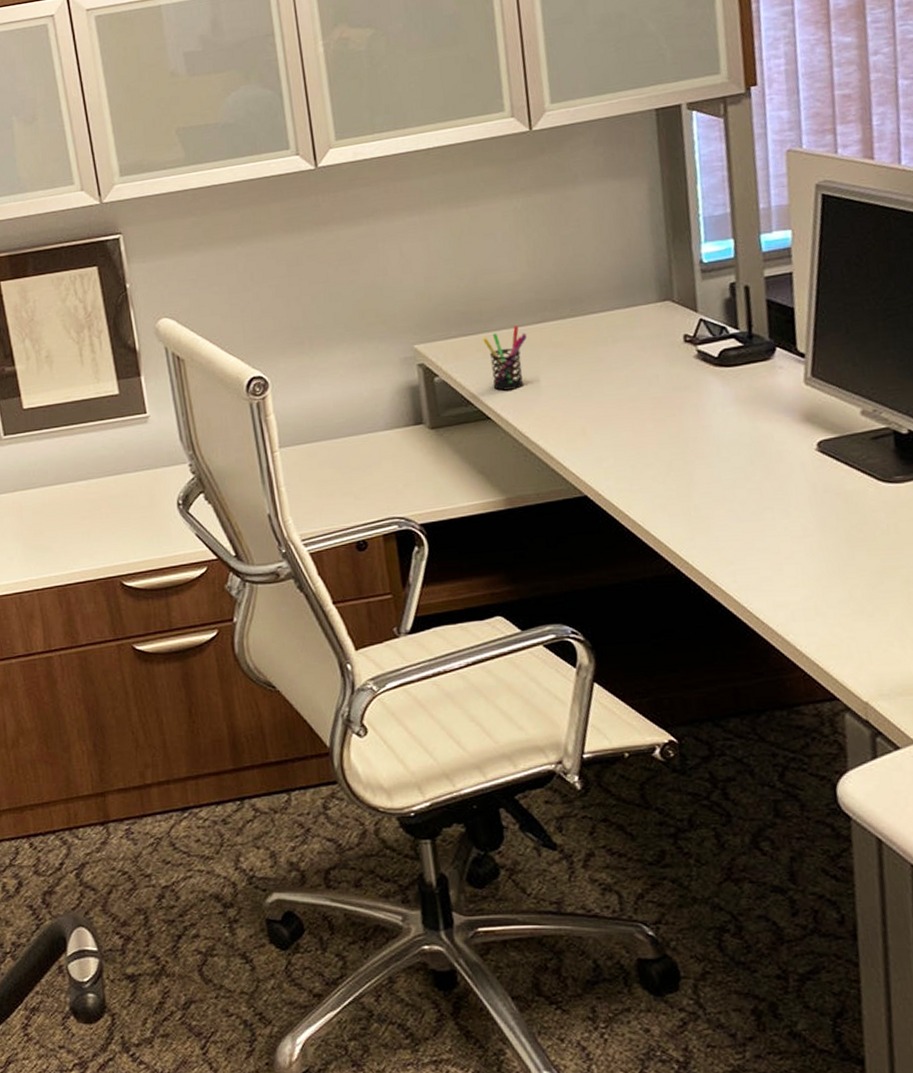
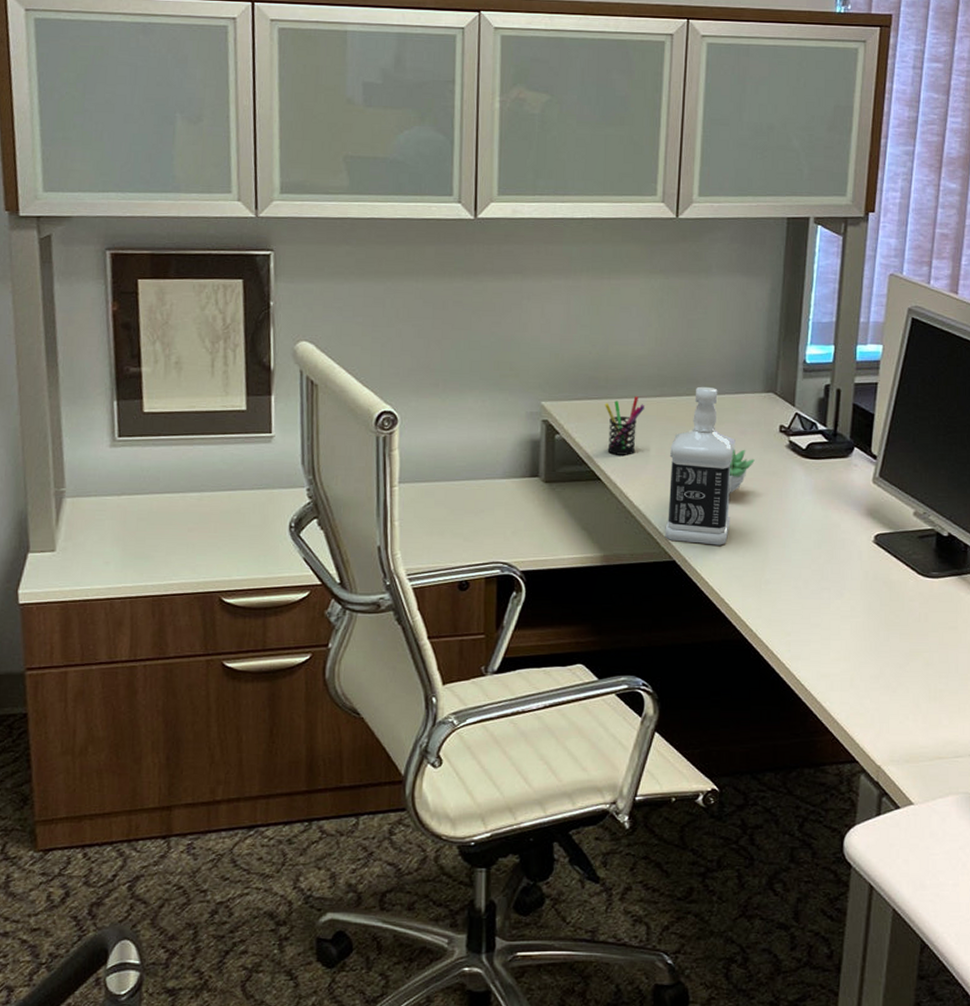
bottle: none [562,304,644,475] -> present [665,386,735,545]
succulent plant: none [633,366,661,416] -> present [729,449,755,493]

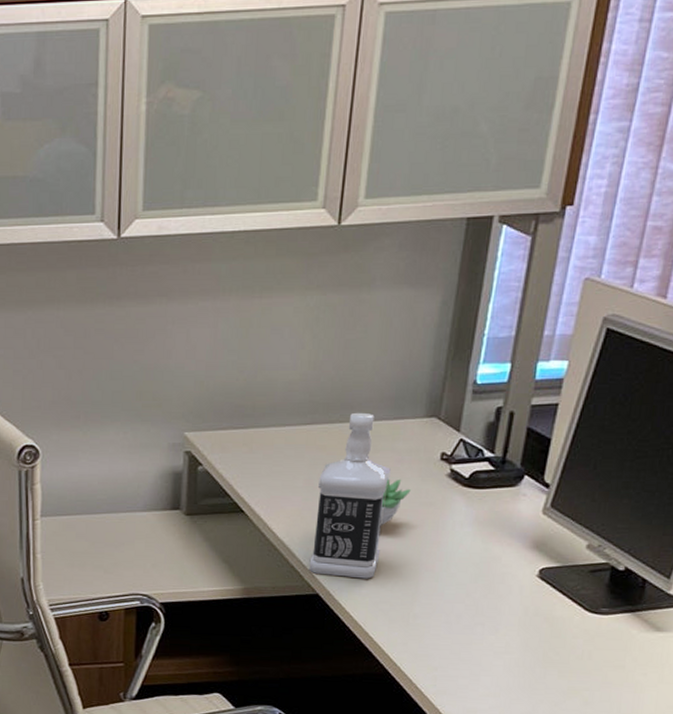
pen holder: present [605,396,645,455] -> none [251,425,294,487]

